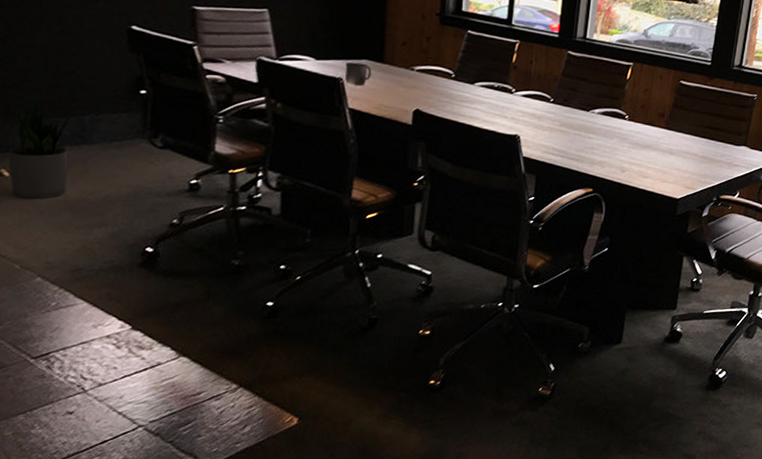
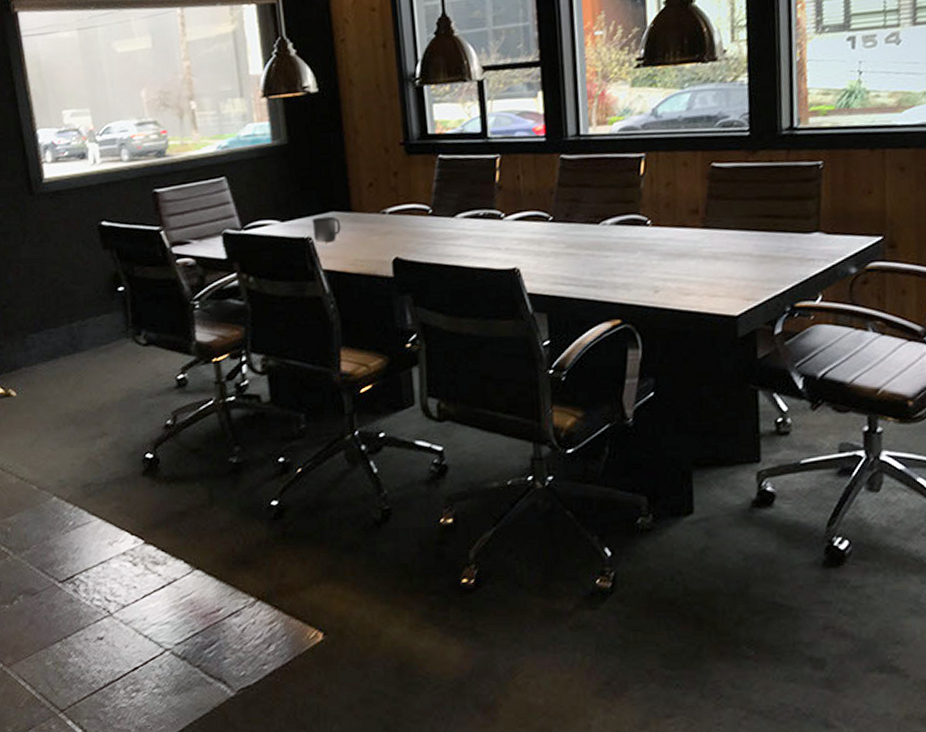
planter: present [8,102,72,200] -> none [12,316,67,417]

